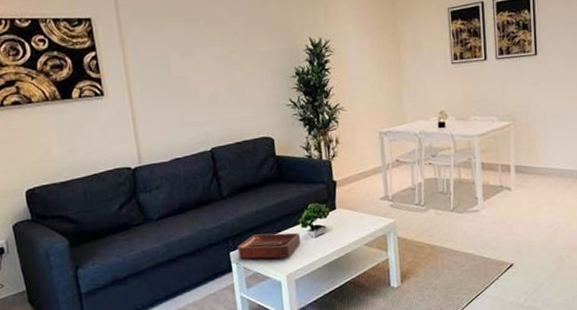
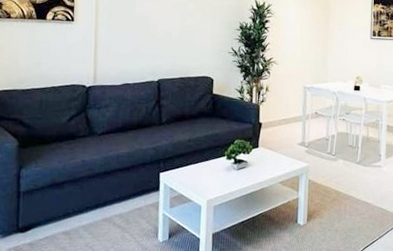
decorative tray: present [237,232,301,259] -> none [167,160,224,184]

